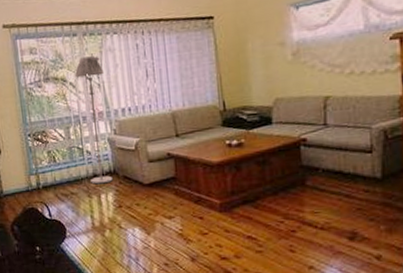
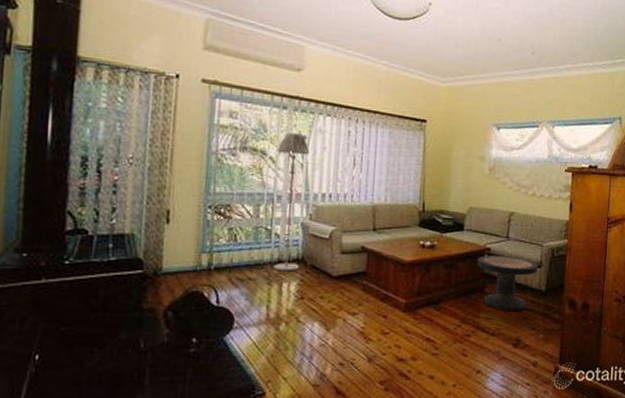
side table: none [292,144,369,203] -> present [477,255,539,310]

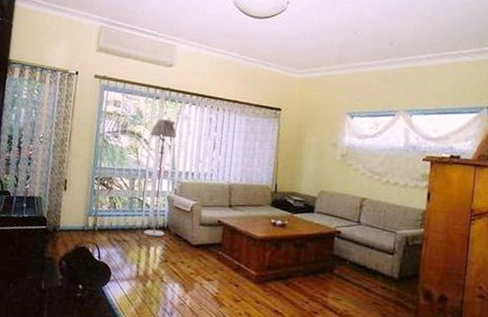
side table: present [477,255,539,310] -> none [326,238,391,295]

